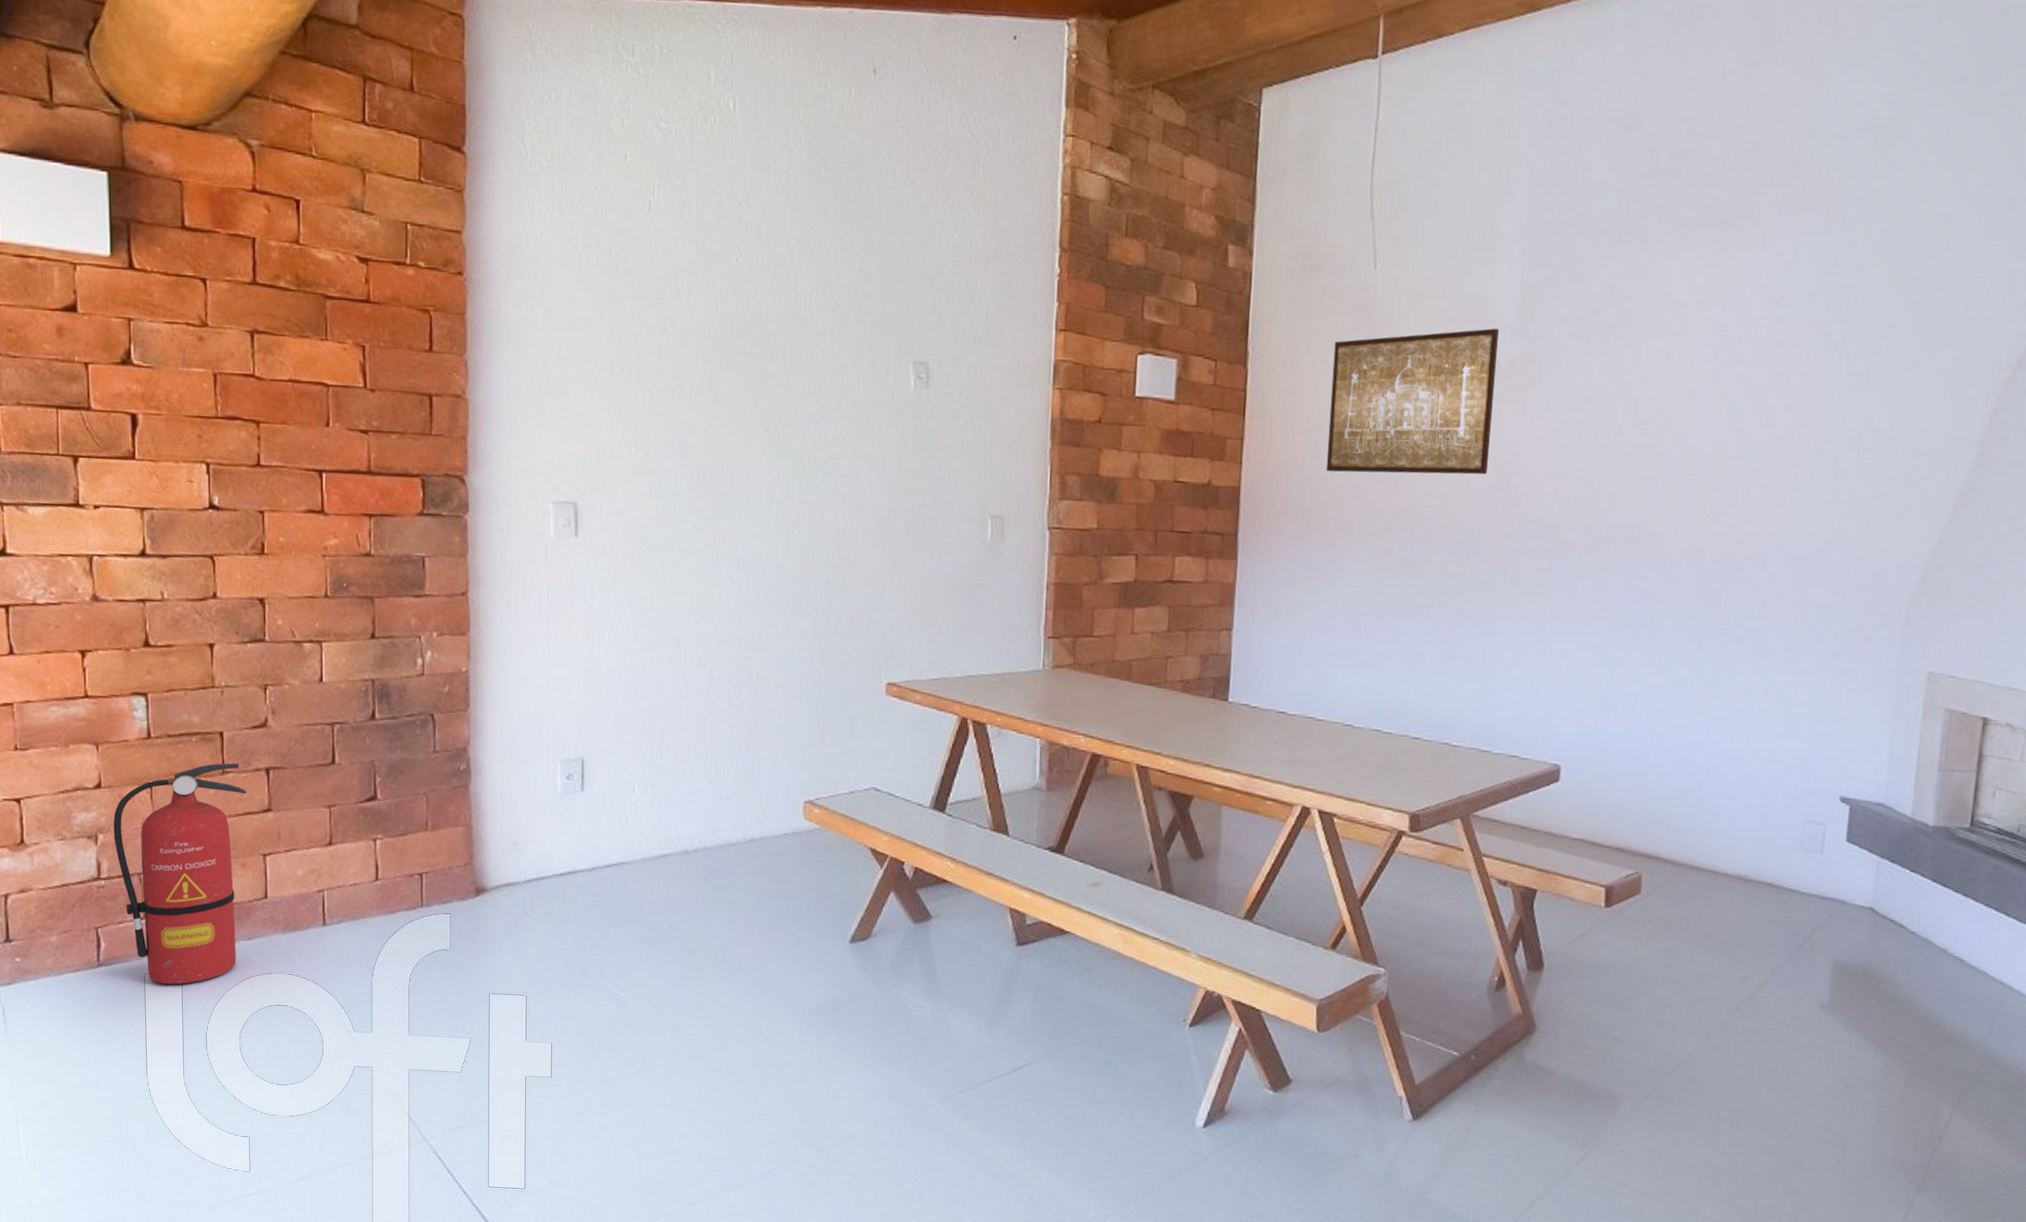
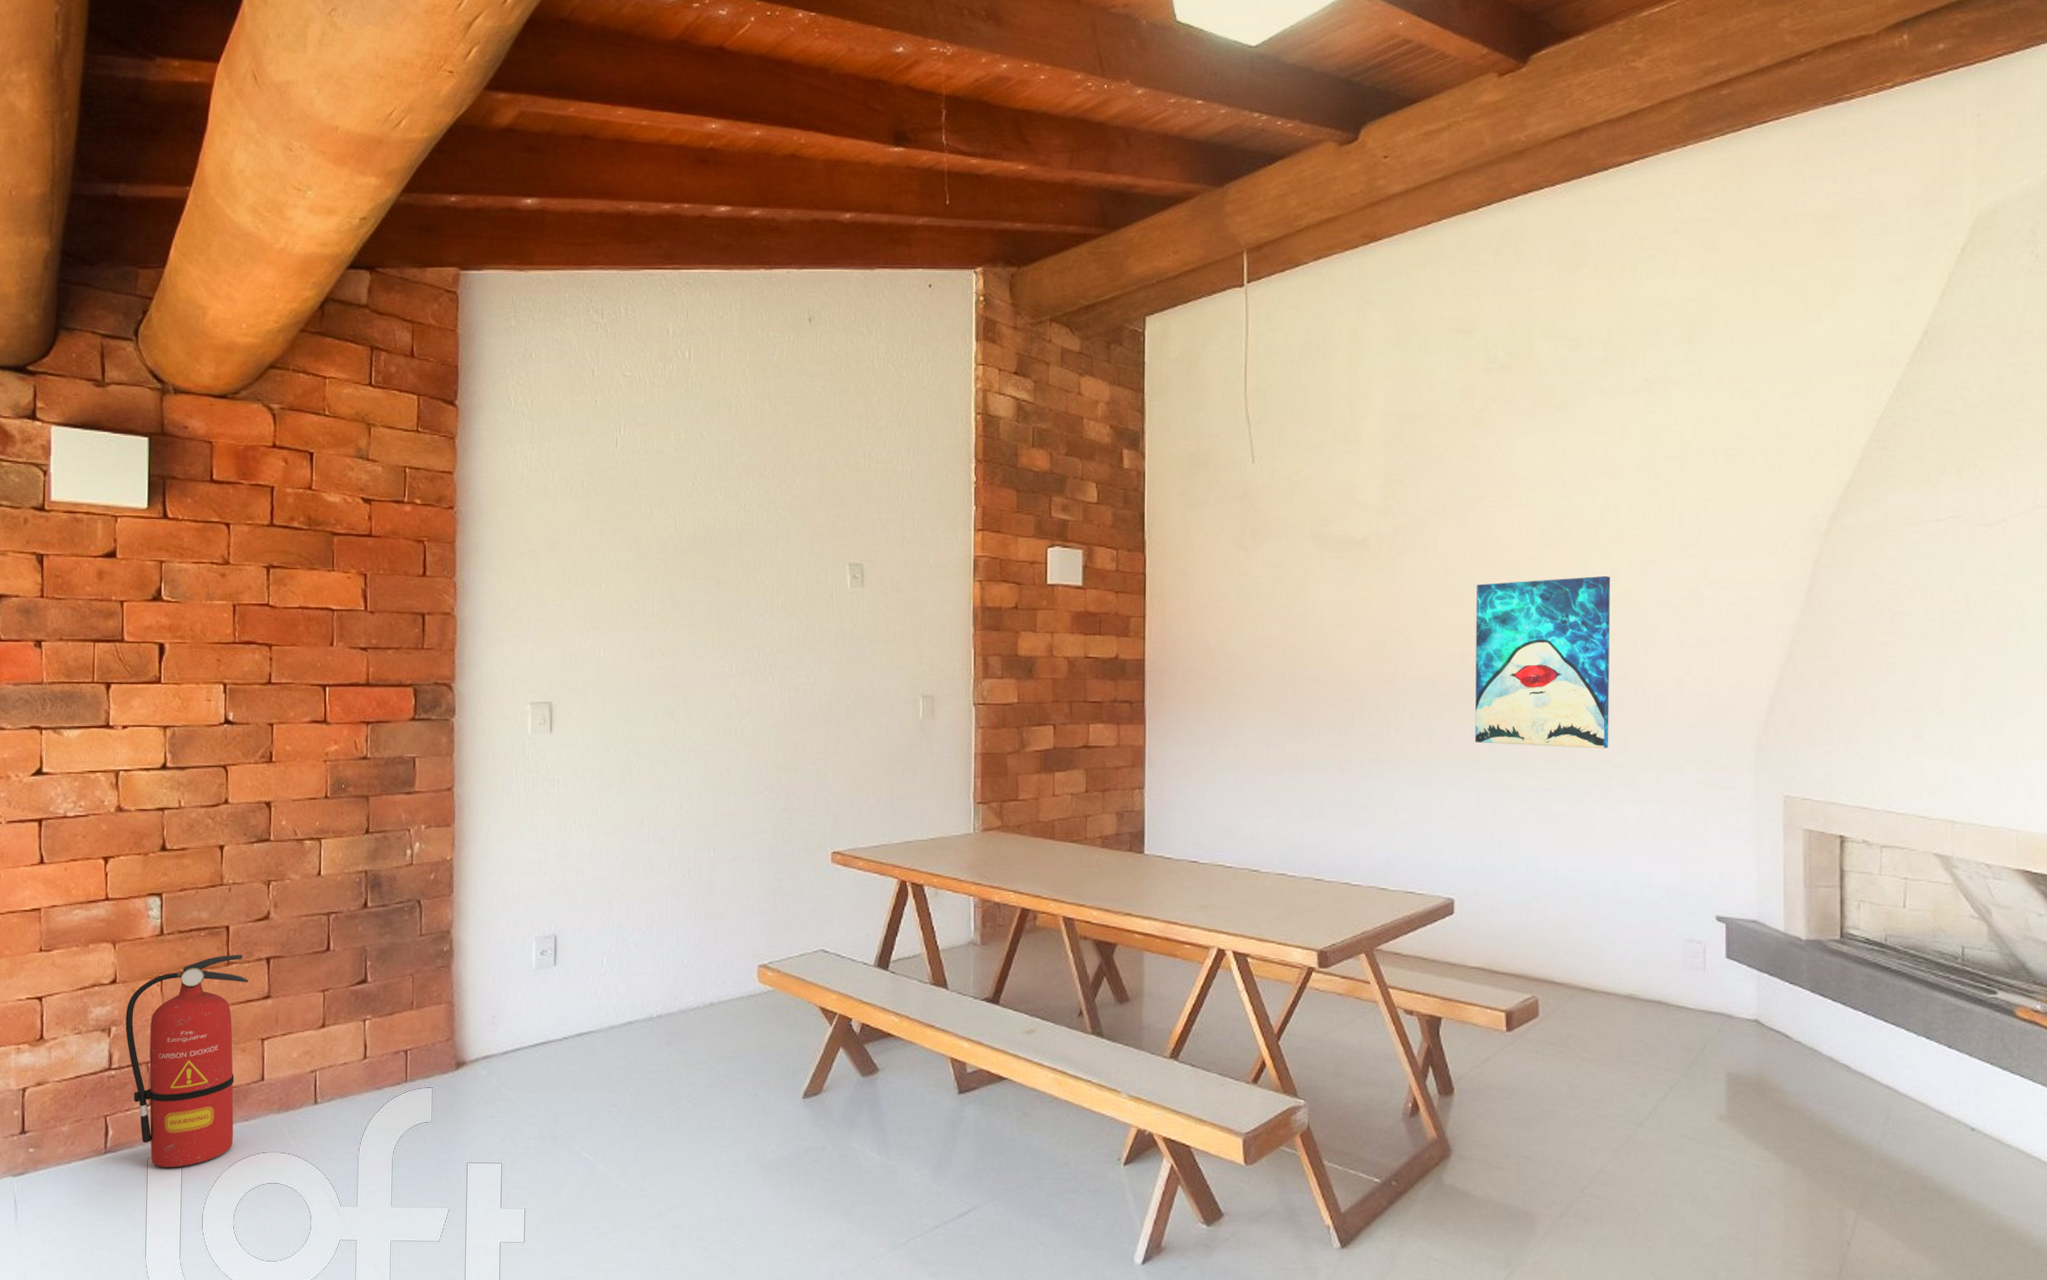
wall art: present [1326,328,1499,475] -> none [1220,508,1366,642]
wall art: none [1598,418,1765,611] -> present [1475,575,1611,748]

